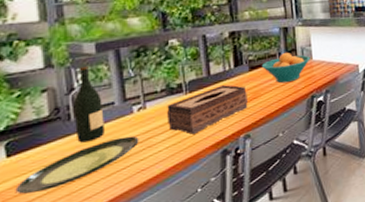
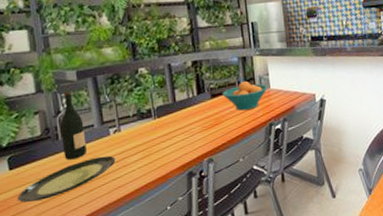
tissue box: present [167,85,248,134] -> none [139,111,210,156]

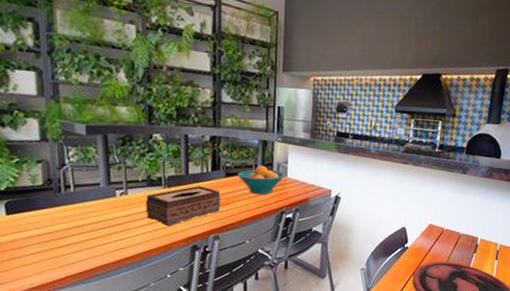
plate: present [17,155,116,203] -> none [13,216,120,249]
wine bottle: present [60,91,87,160] -> none [64,144,90,215]
tissue box: none [139,111,210,156] -> present [146,186,221,226]

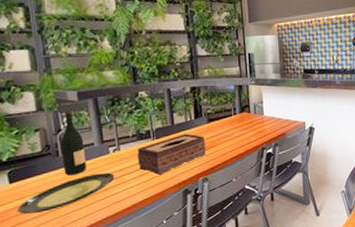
plate: none [13,216,120,249] -> present [17,172,115,214]
wine bottle: none [64,144,90,215] -> present [61,110,86,176]
fruit bowl: present [237,165,285,195] -> none [218,107,262,135]

